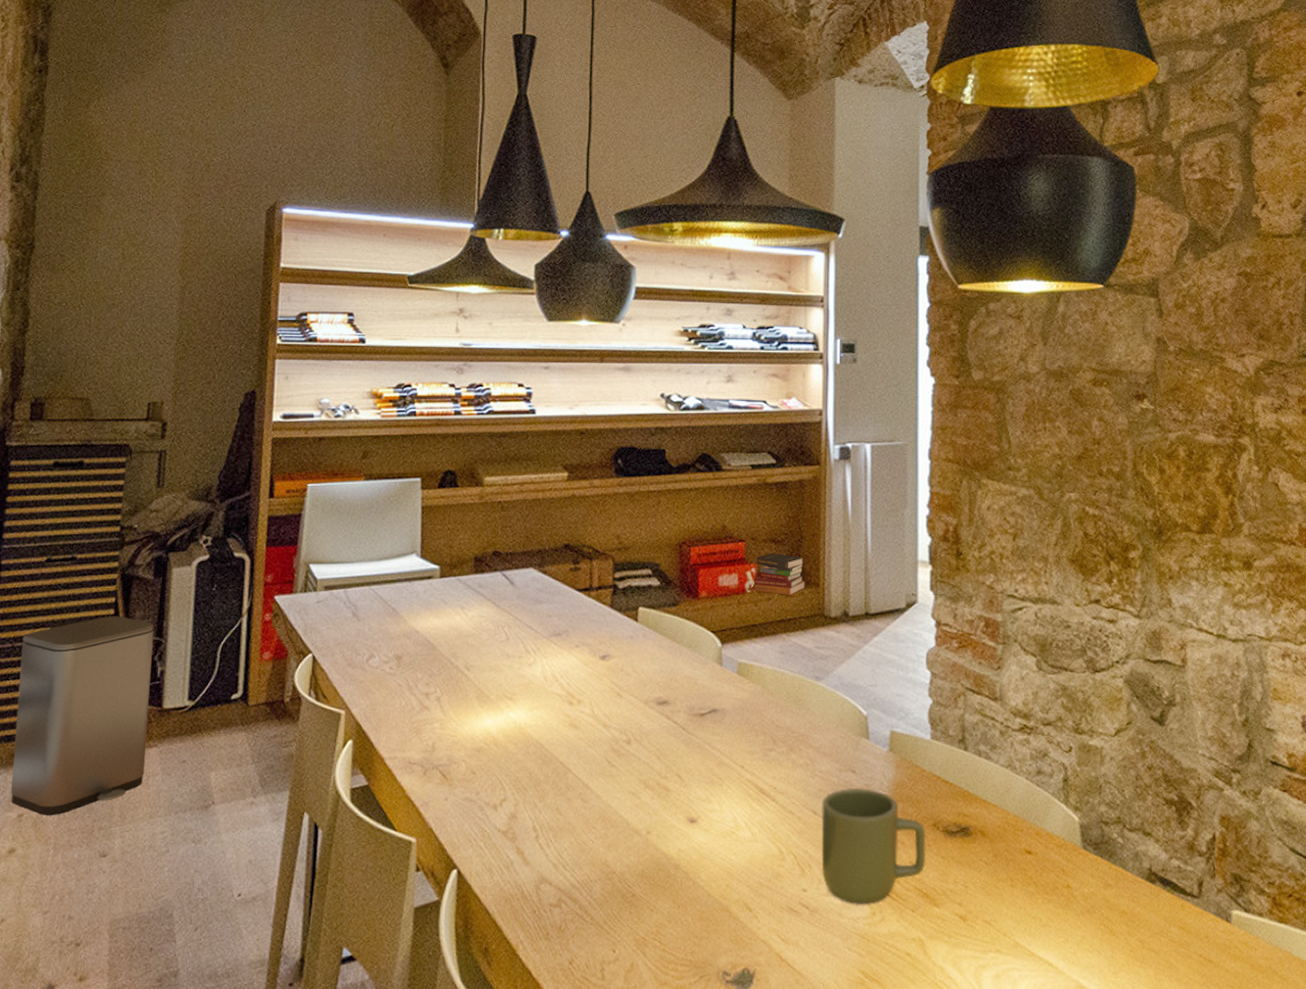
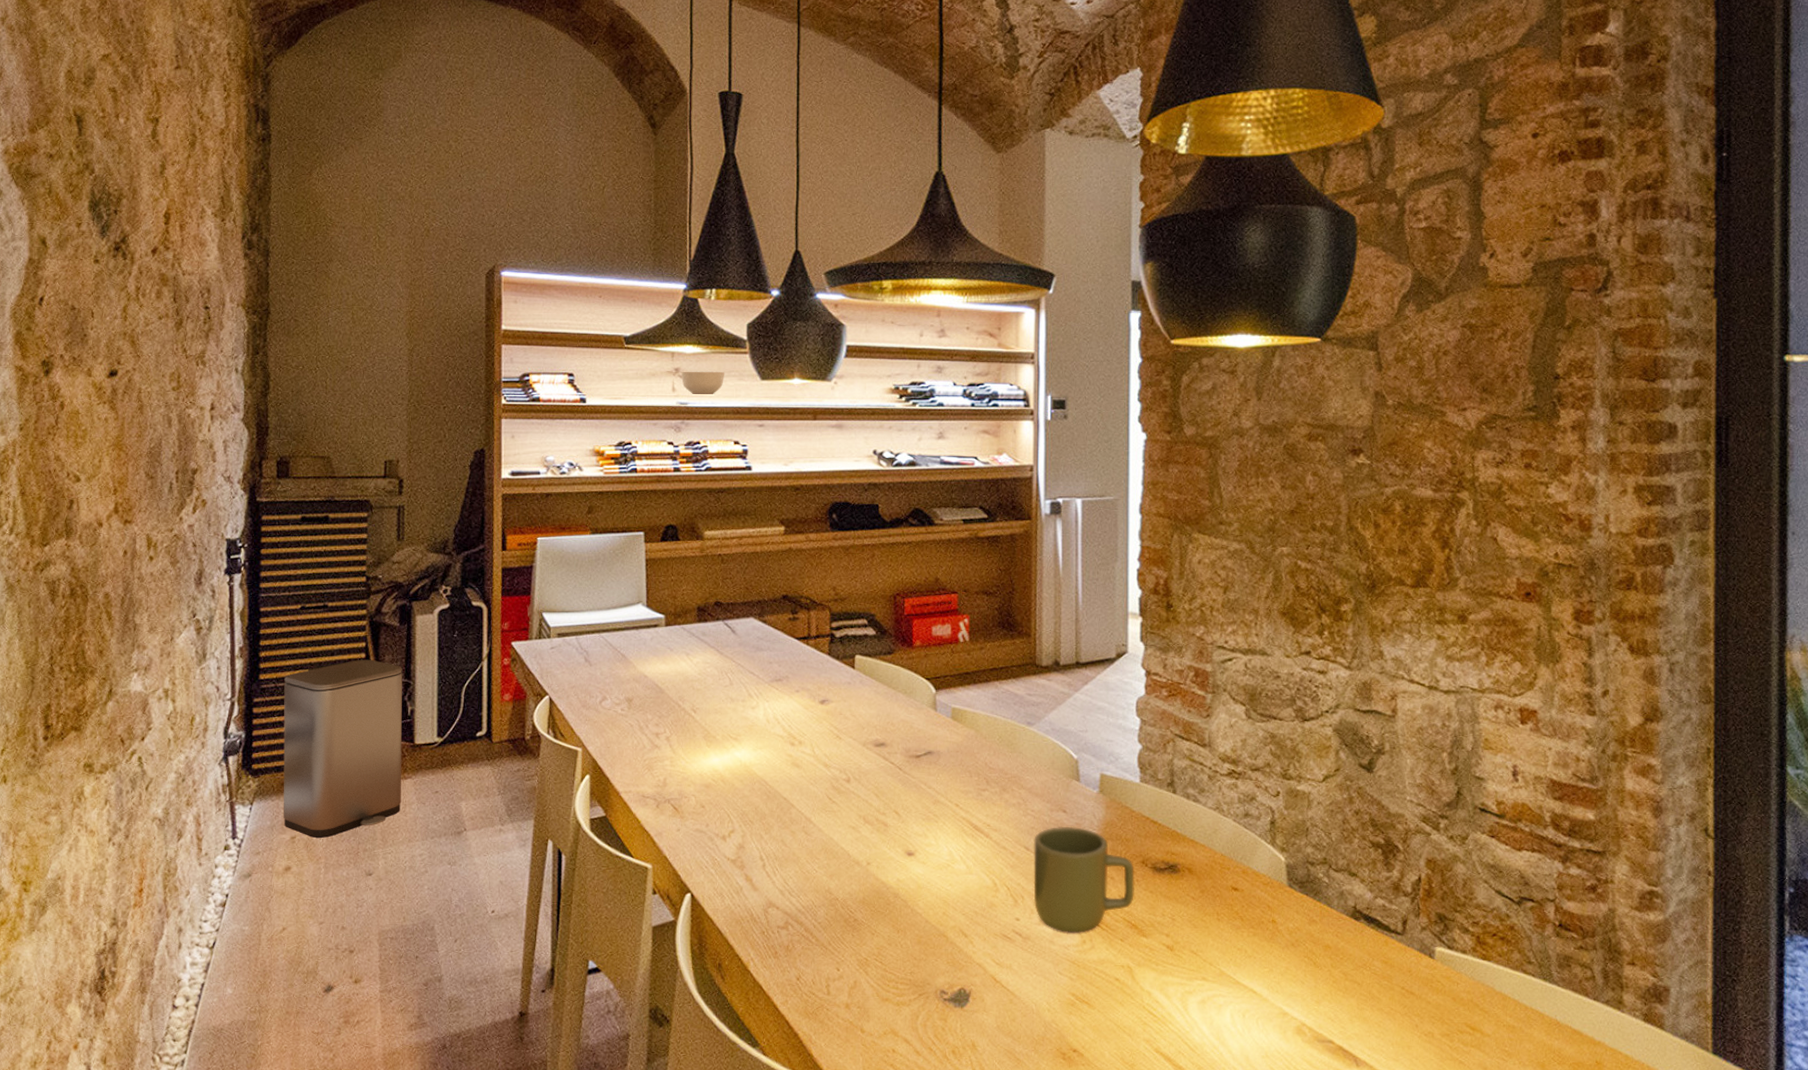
bowl: none [465,311,511,337] -> present [680,371,725,395]
books: present [748,553,805,595] -> none [961,604,1016,645]

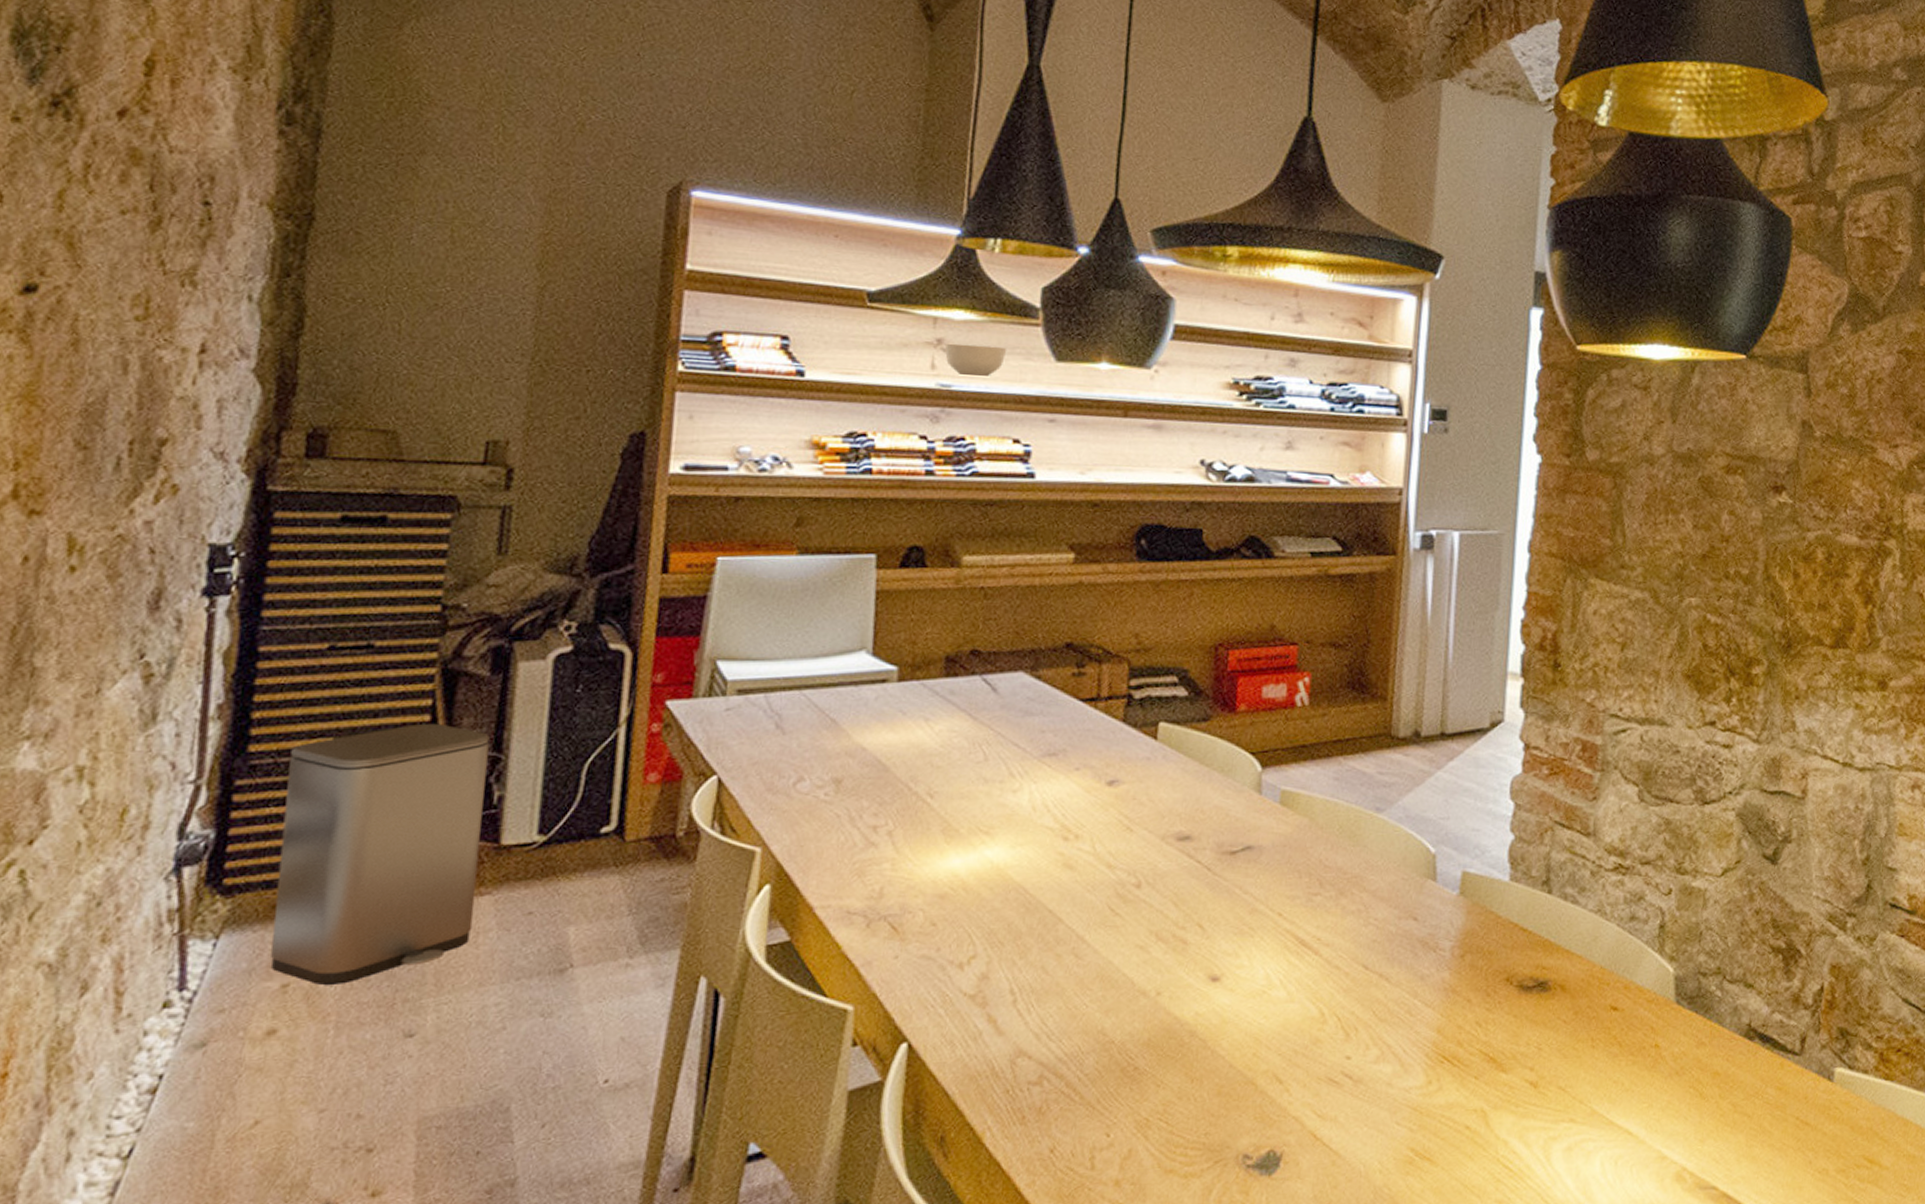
mug: present [1033,826,1134,933] -> none [1370,937,1497,1072]

